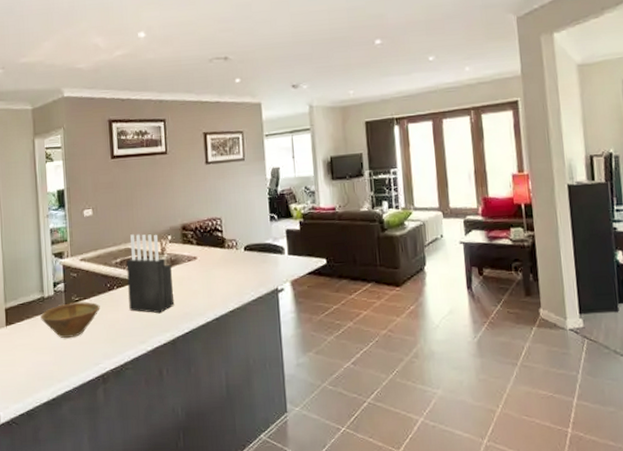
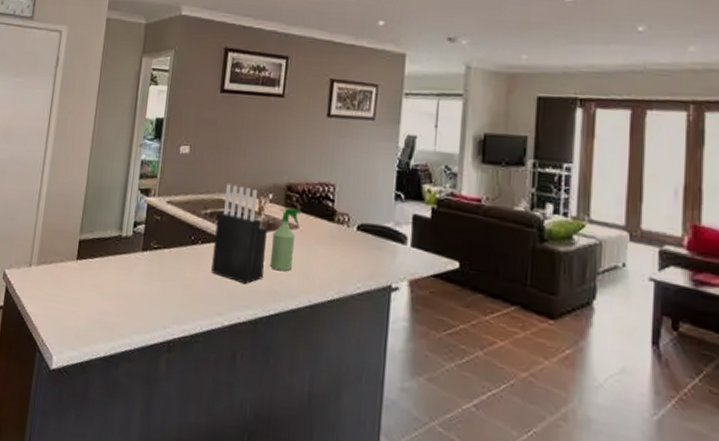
bowl: present [41,302,100,338] -> none [114,248,180,290]
spray bottle: none [176,243,197,297] -> present [269,207,301,271]

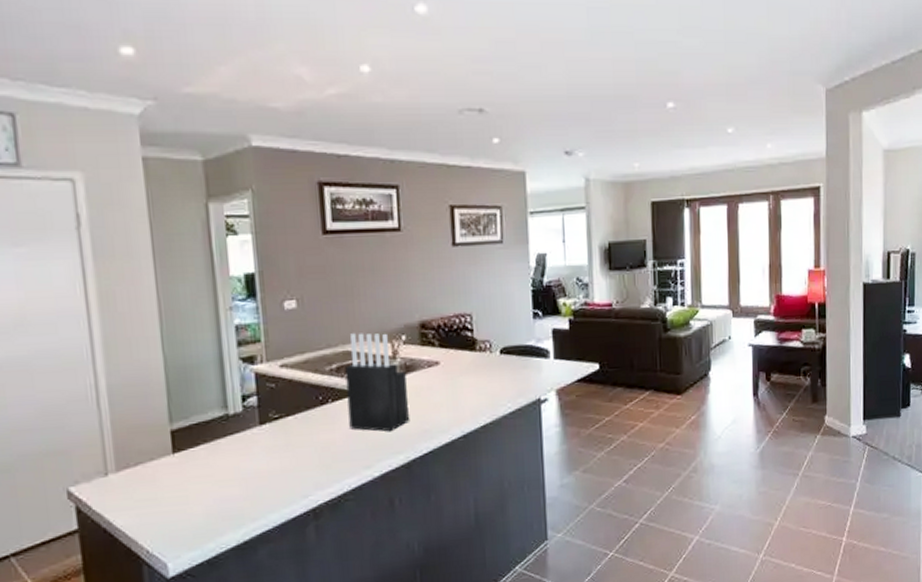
spray bottle: present [269,207,301,271] -> none [412,345,440,410]

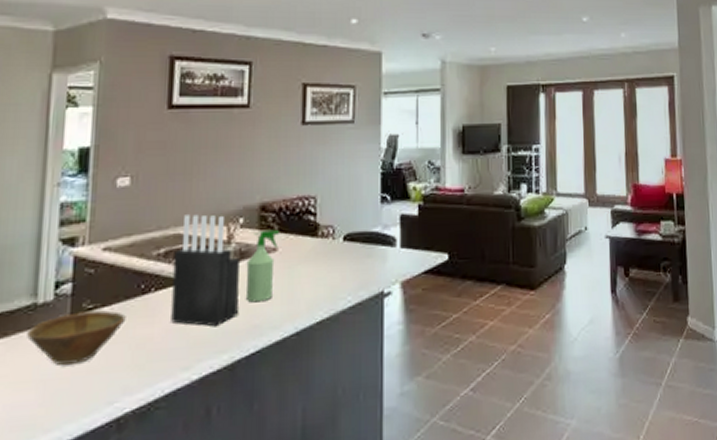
bowl: none [224,419,309,466] -> present [27,310,126,365]
spray bottle: none [412,345,440,410] -> present [245,229,279,303]

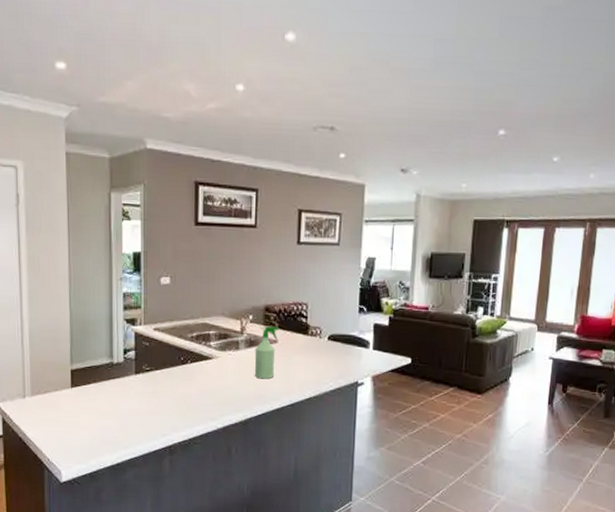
bowl: present [27,310,126,365] -> none [108,372,172,407]
knife block: present [171,214,239,327] -> none [202,309,250,393]

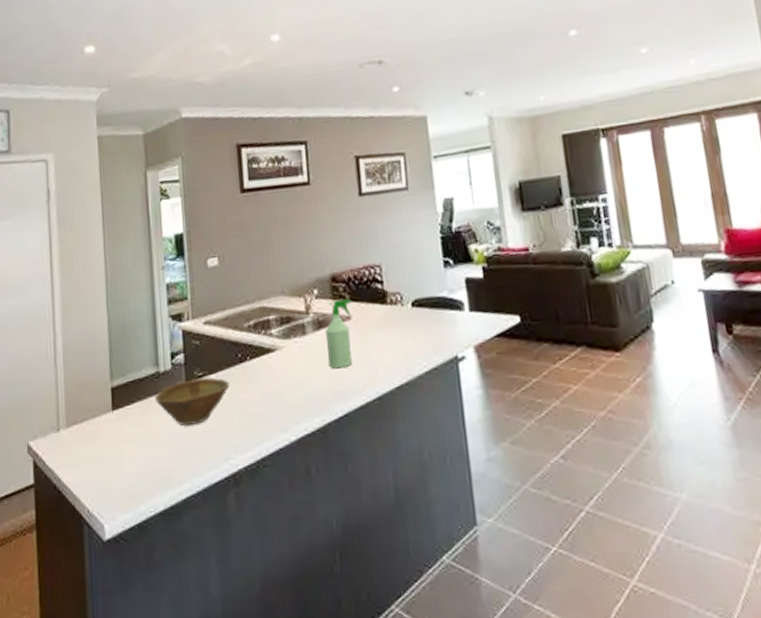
bowl: none [108,372,172,407] -> present [155,377,230,426]

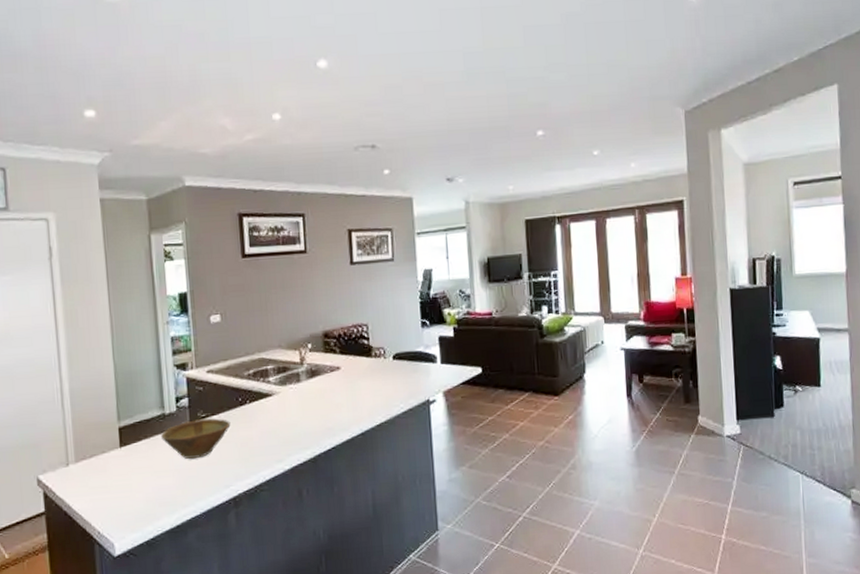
spray bottle: present [325,298,352,369] -> none [317,352,341,410]

